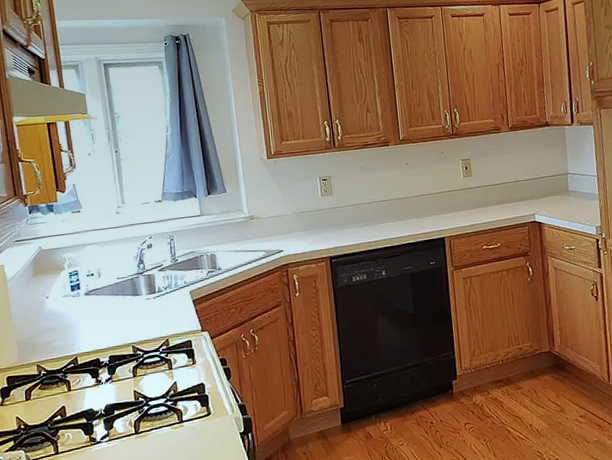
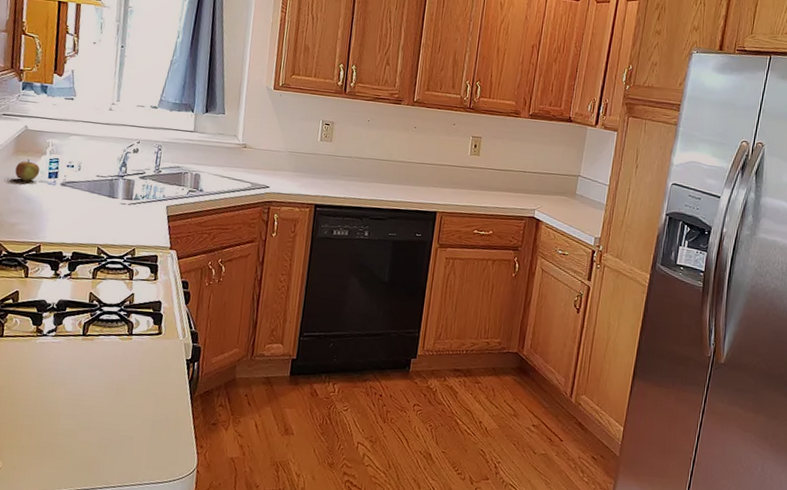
apple: none [38,277,62,299] -> present [15,159,40,181]

